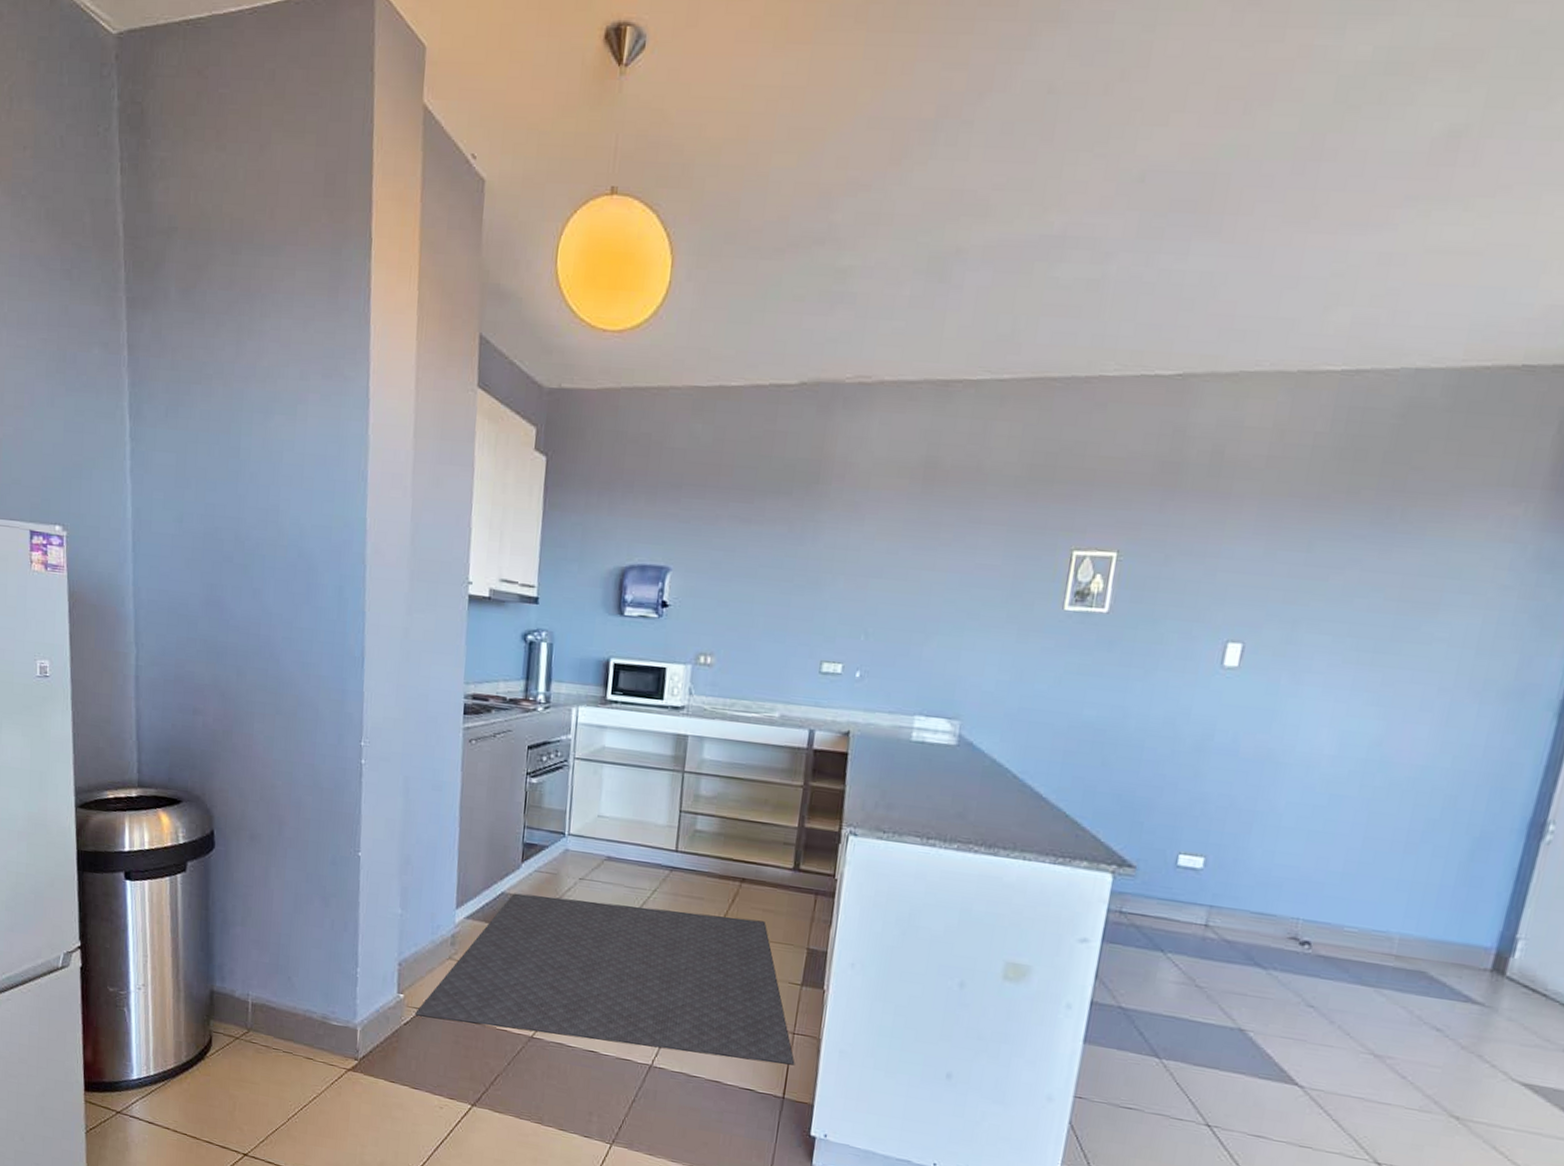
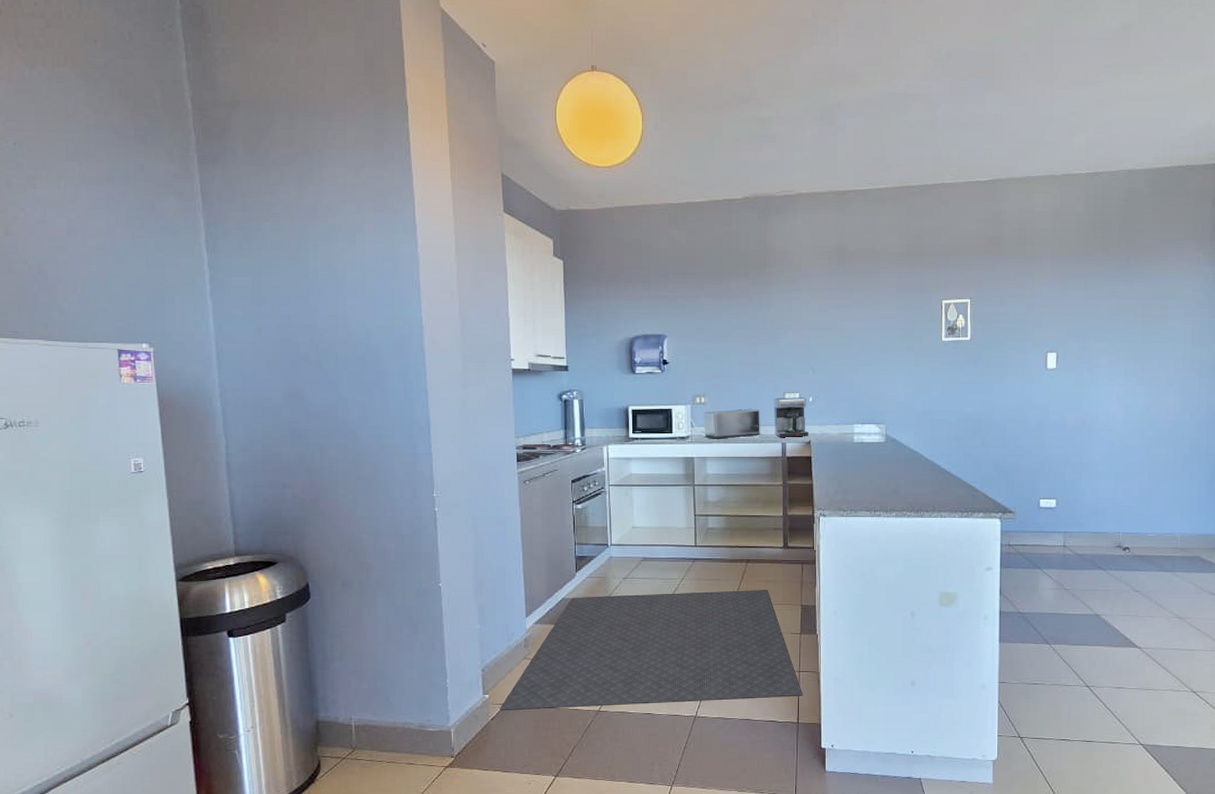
toaster: none [705,676,785,717] -> present [704,409,760,439]
coffee maker: none [800,667,851,726] -> present [773,397,809,438]

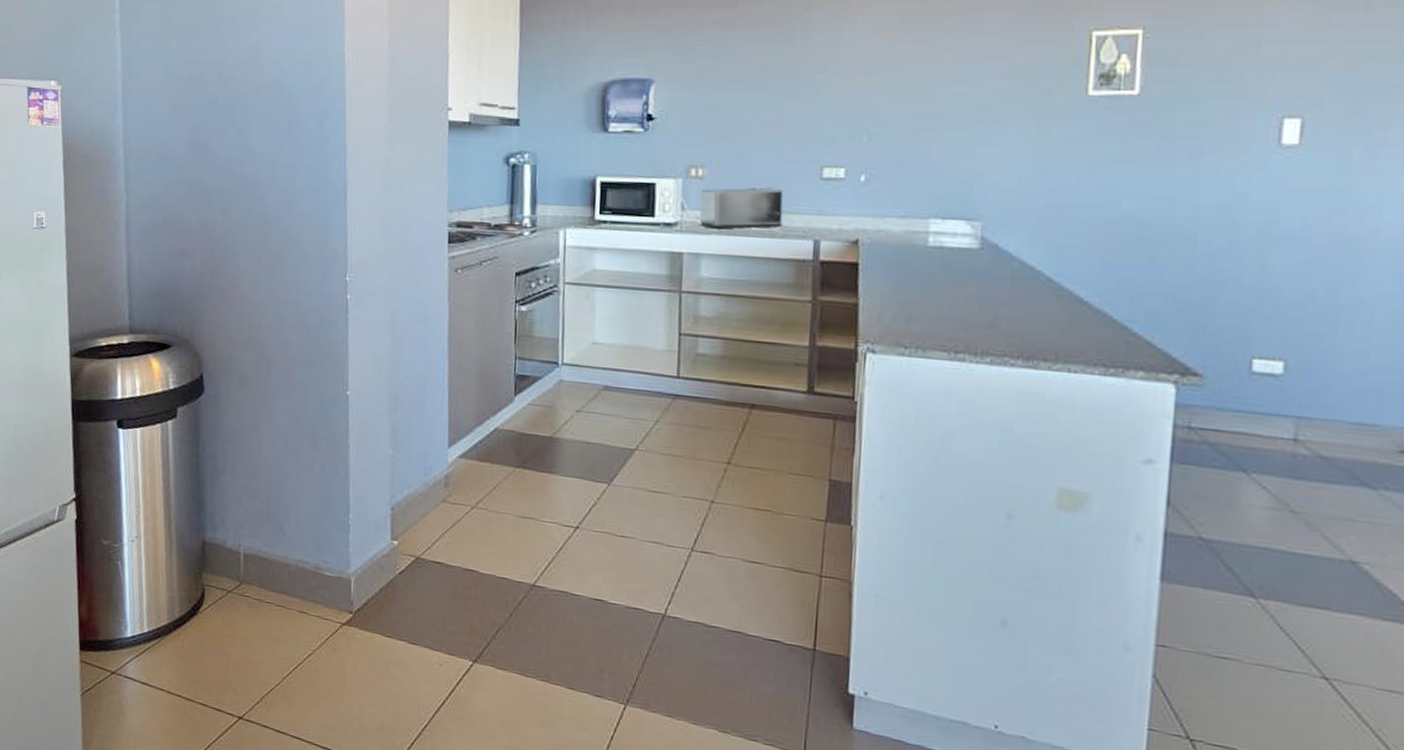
floor mat: present [499,590,802,710] -> none [409,428,824,612]
coffee maker: present [773,397,809,438] -> none [803,173,857,234]

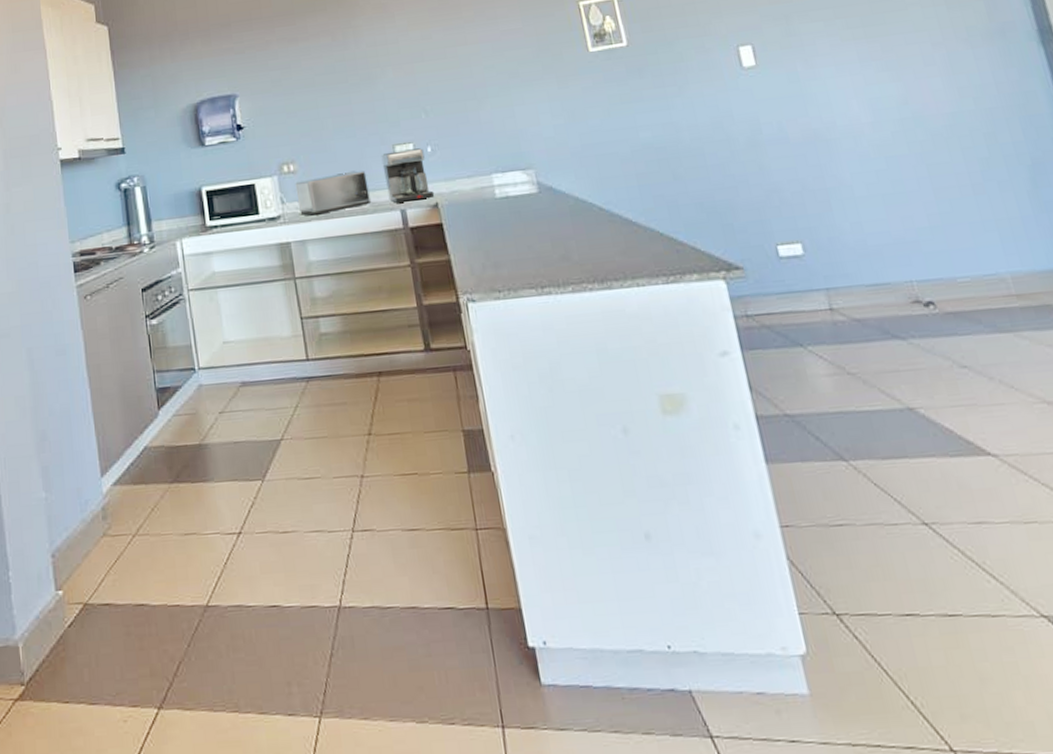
coffee maker: none [803,173,857,234] -> present [381,148,435,204]

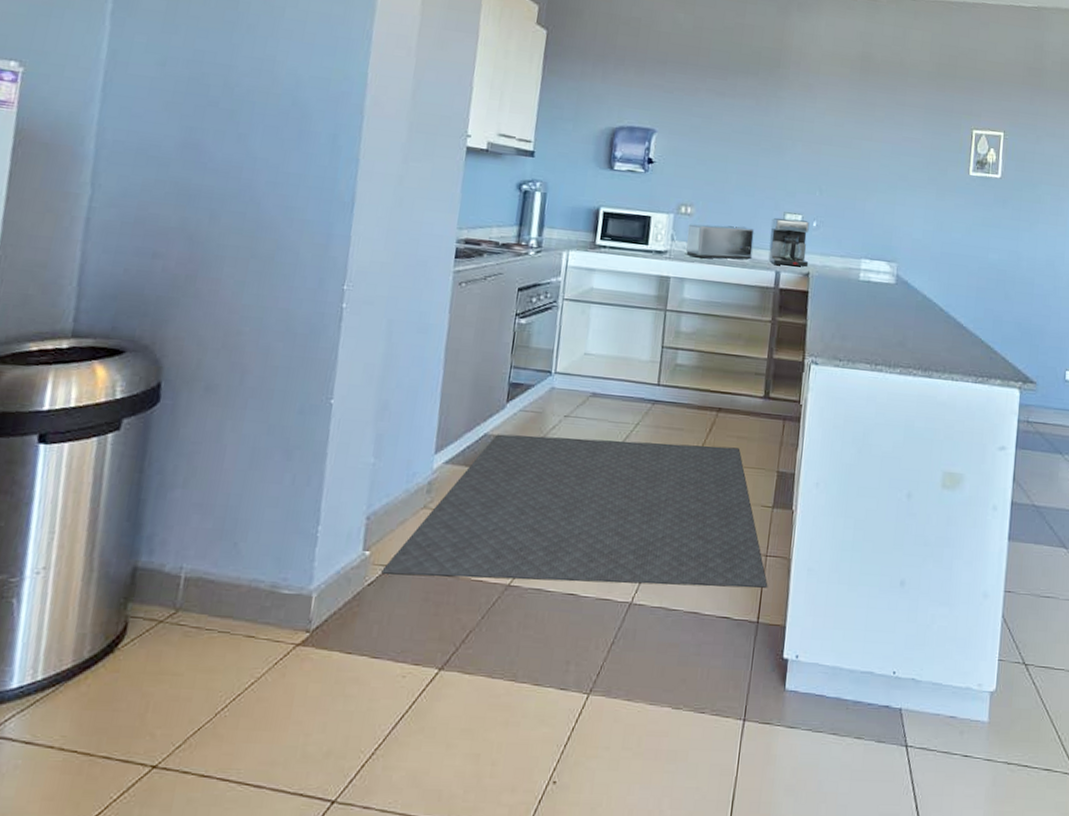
floor mat: none [77,412,487,612] -> present [380,434,767,588]

